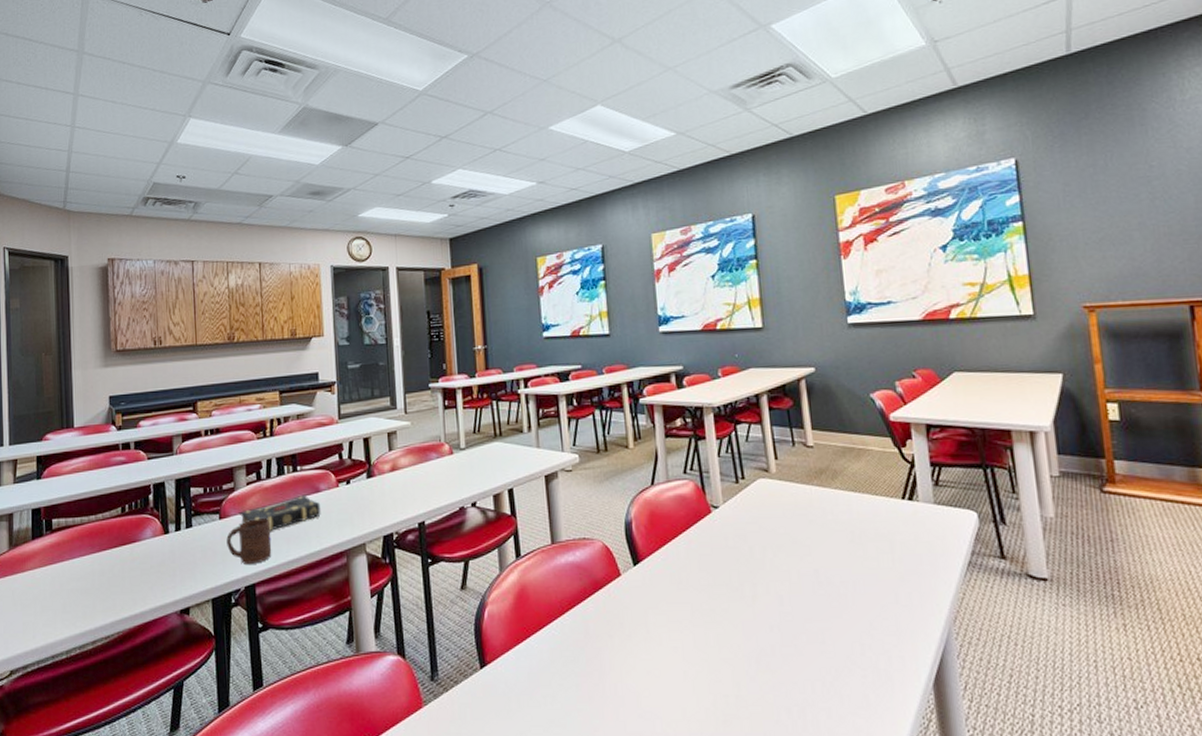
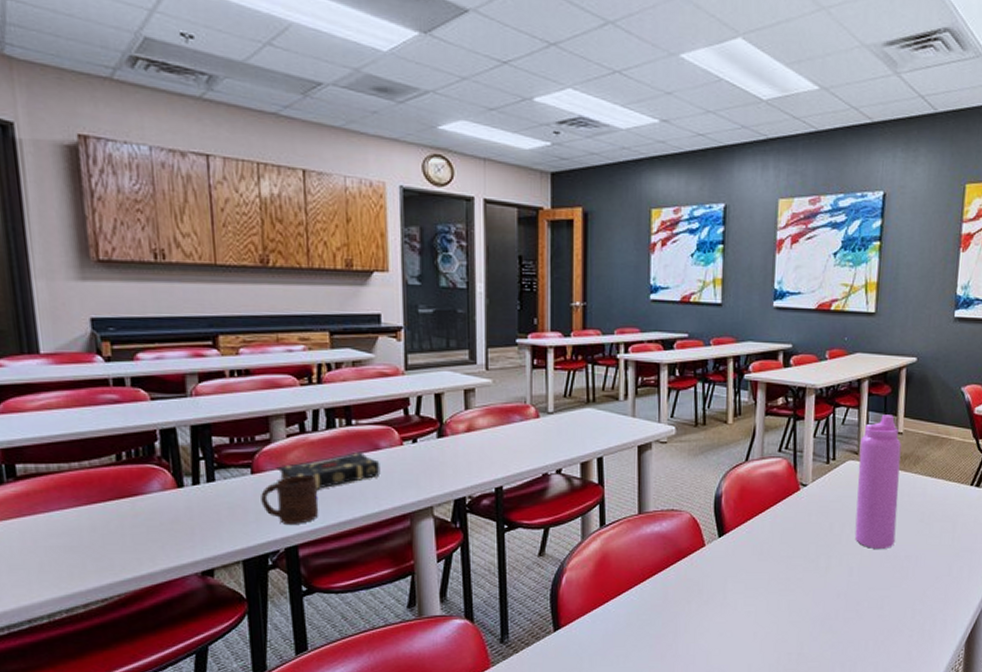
water bottle: none [768,428,826,574] -> present [854,414,902,549]

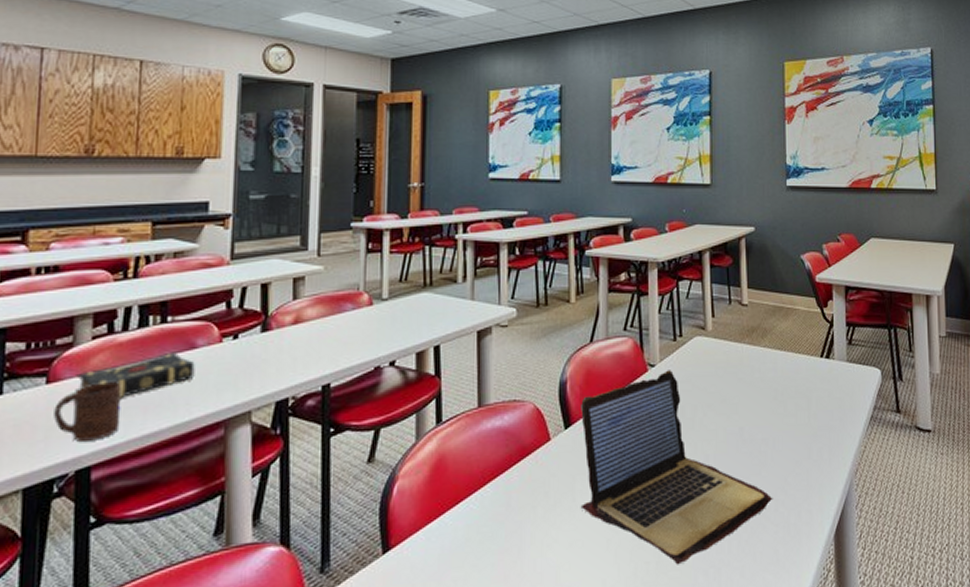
laptop: none [731,490,911,657] -> present [580,370,773,565]
water bottle: present [854,414,902,549] -> none [706,286,750,433]

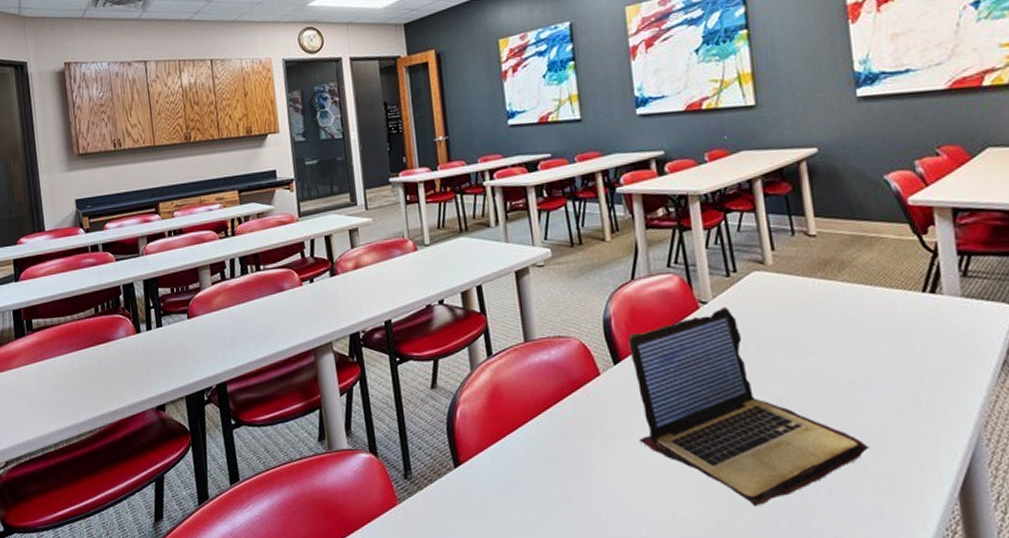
cup: present [54,382,122,442] -> none [196,318,241,363]
book: present [75,353,195,398] -> none [206,295,286,330]

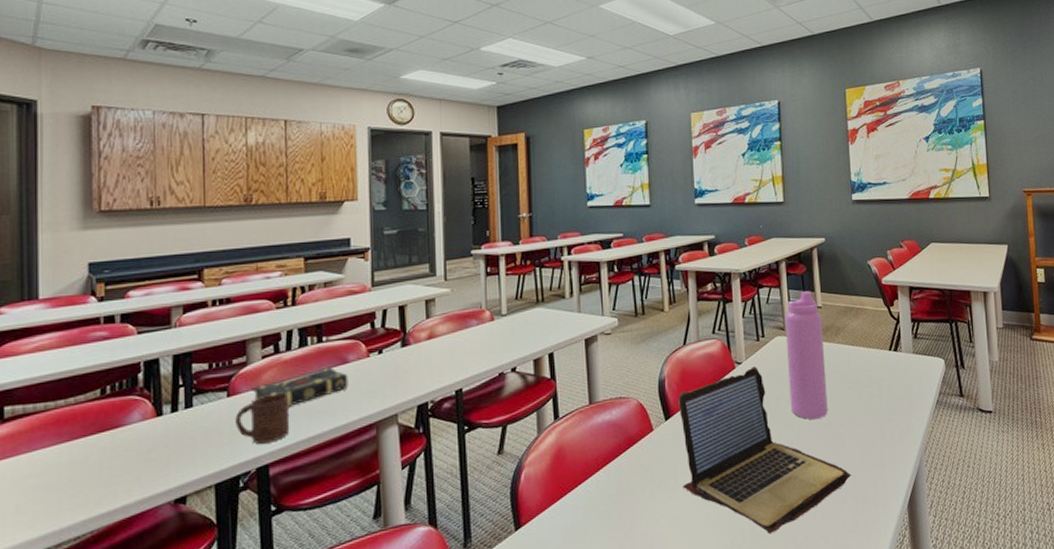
cup: none [196,318,241,363] -> present [235,393,290,444]
book: none [206,295,286,330] -> present [251,367,349,407]
water bottle: none [763,215,831,374] -> present [785,291,828,419]

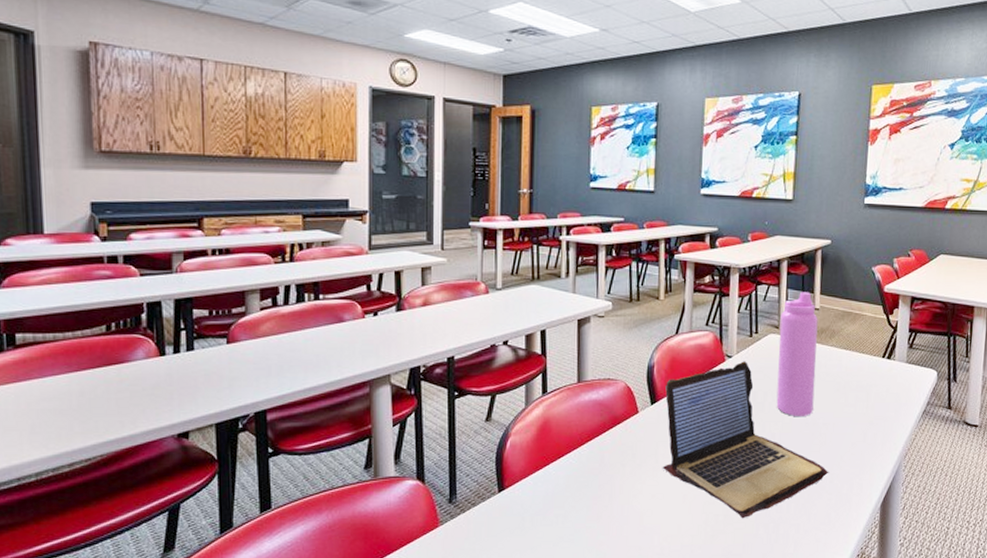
cup: present [235,393,290,444] -> none [235,345,287,390]
book: present [251,367,349,407] -> none [250,325,344,358]

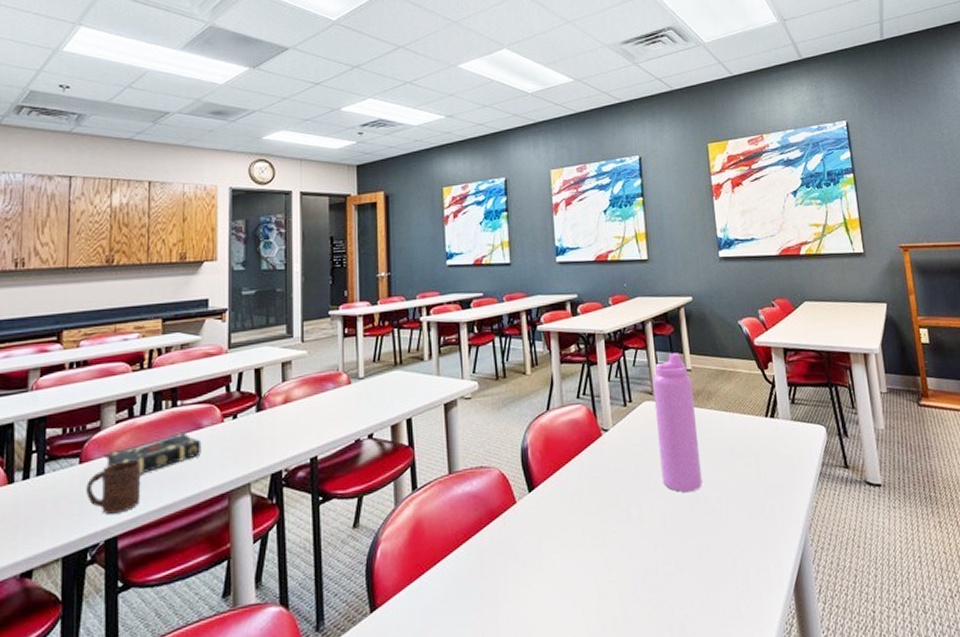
cup: none [235,345,287,390] -> present [86,460,141,514]
book: none [250,325,344,358] -> present [103,433,202,474]
laptop: present [662,361,829,519] -> none [542,434,731,621]

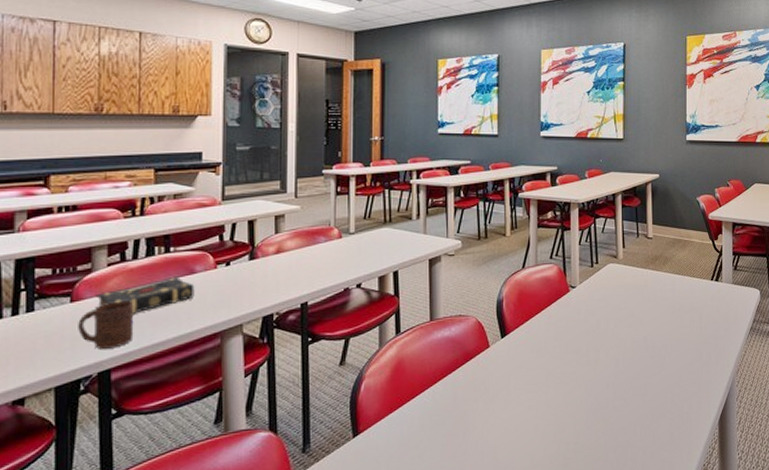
water bottle: present [652,353,702,492] -> none [617,223,653,341]

